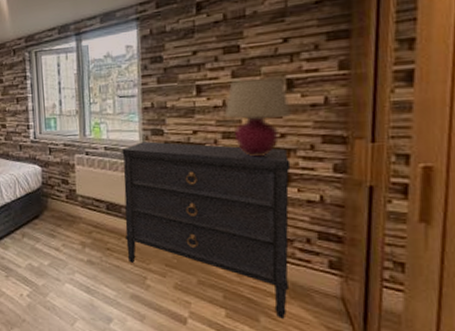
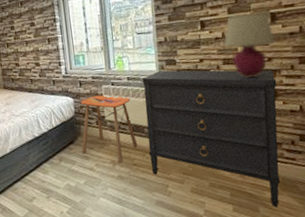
side table: none [48,165,113,246] -> present [81,95,138,163]

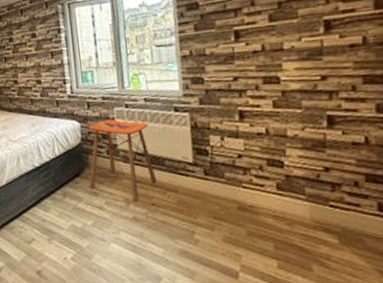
dresser: present [142,70,280,207] -> none [162,90,340,266]
table lamp: present [223,12,276,78] -> none [263,19,332,101]

